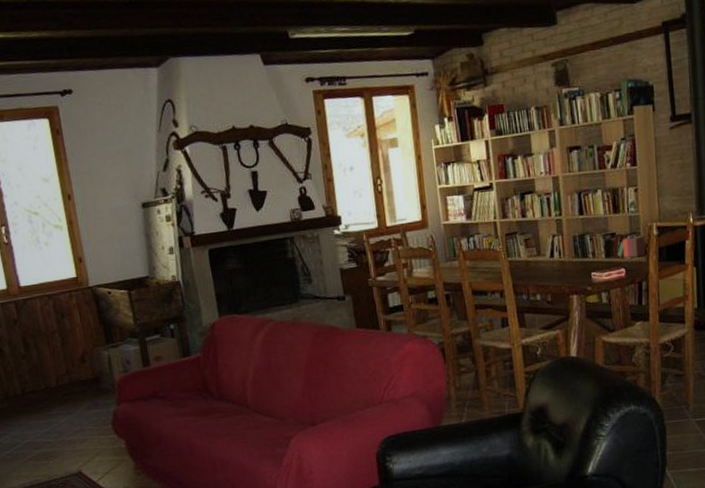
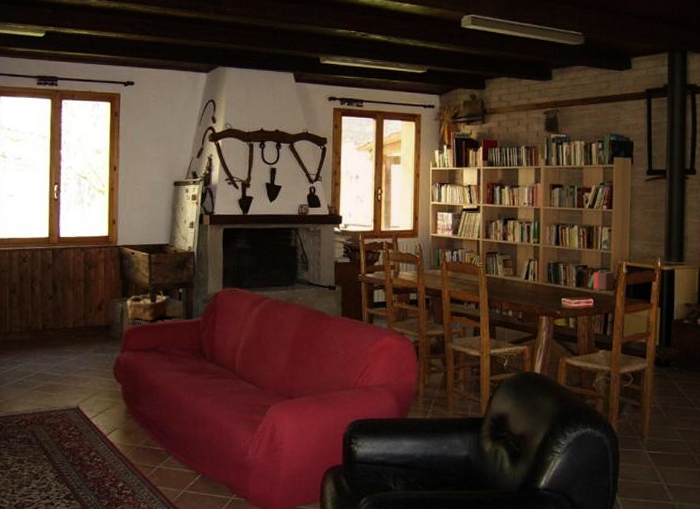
woven basket: none [112,330,161,368] -> present [127,290,167,321]

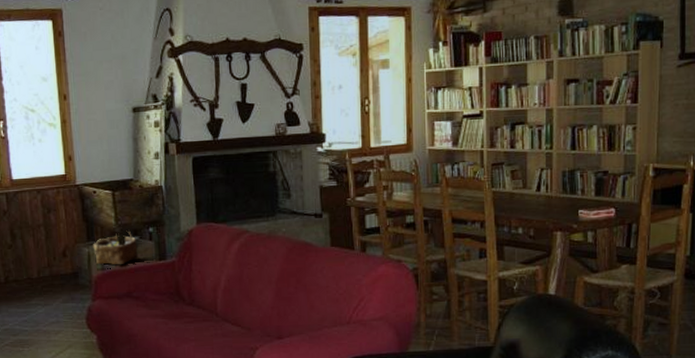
books: present [588,271,614,291] -> none [609,176,639,198]

